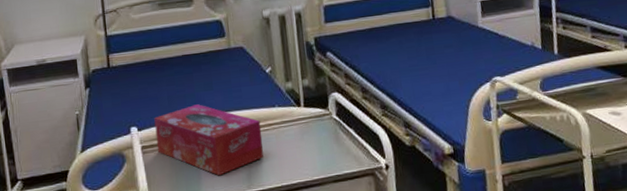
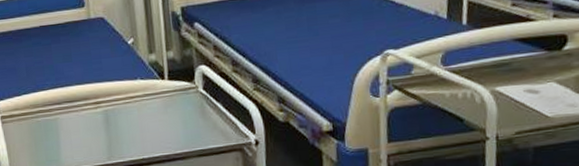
tissue box: present [154,104,263,176] -> none [12,76,124,147]

